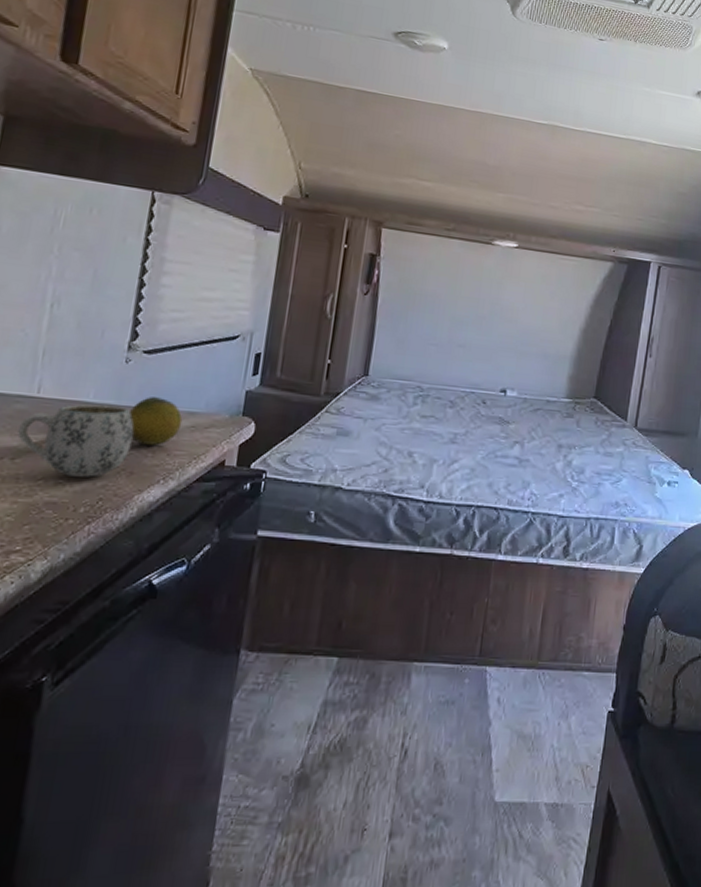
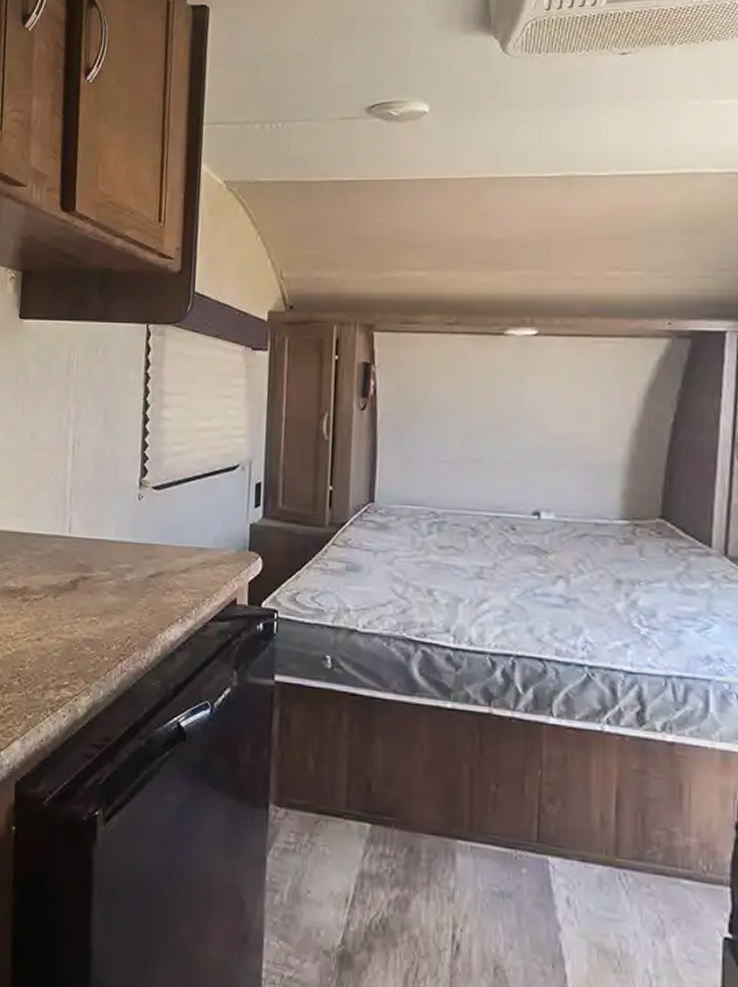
mug: present [17,404,134,477] -> none [57,542,151,615]
fruit: present [128,397,183,445] -> none [145,533,194,583]

